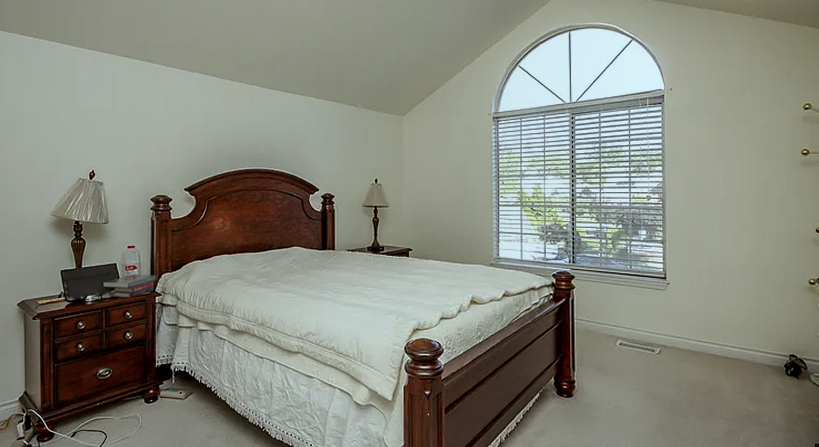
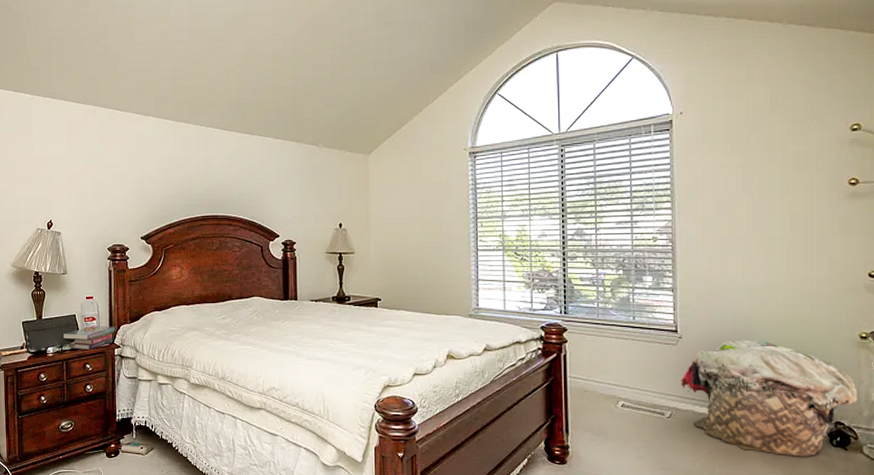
laundry basket: none [668,286,807,385] -> present [681,340,857,457]

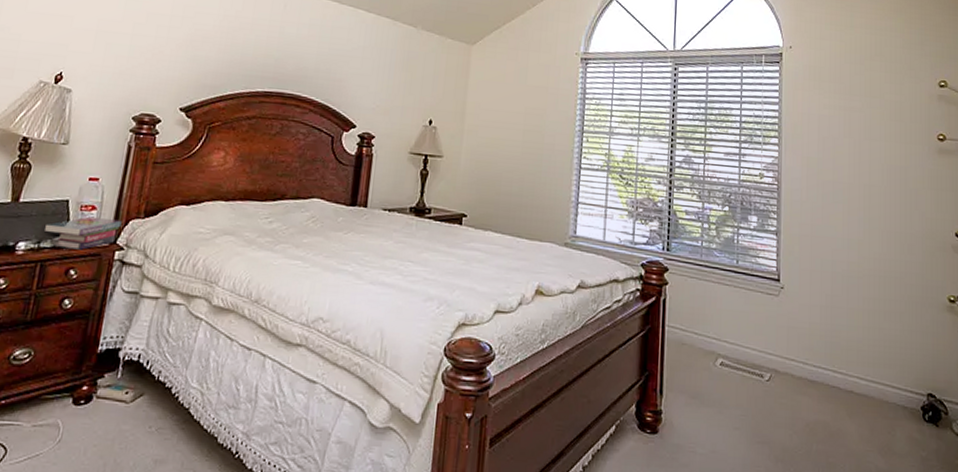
laundry basket: present [681,340,857,457] -> none [781,294,947,434]

